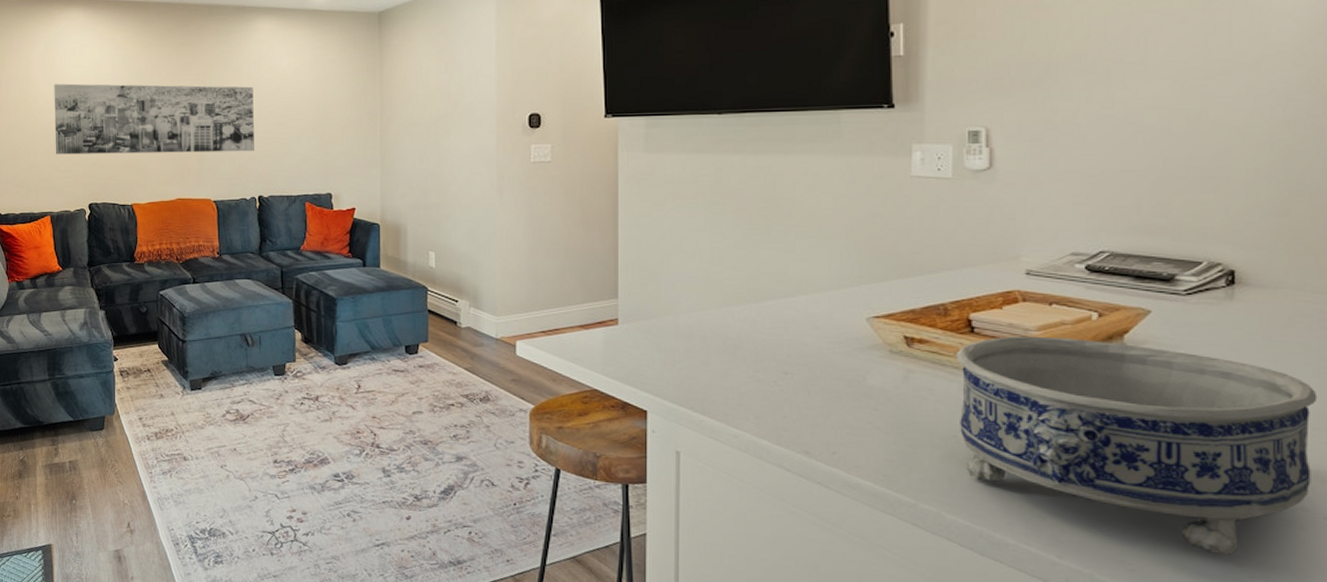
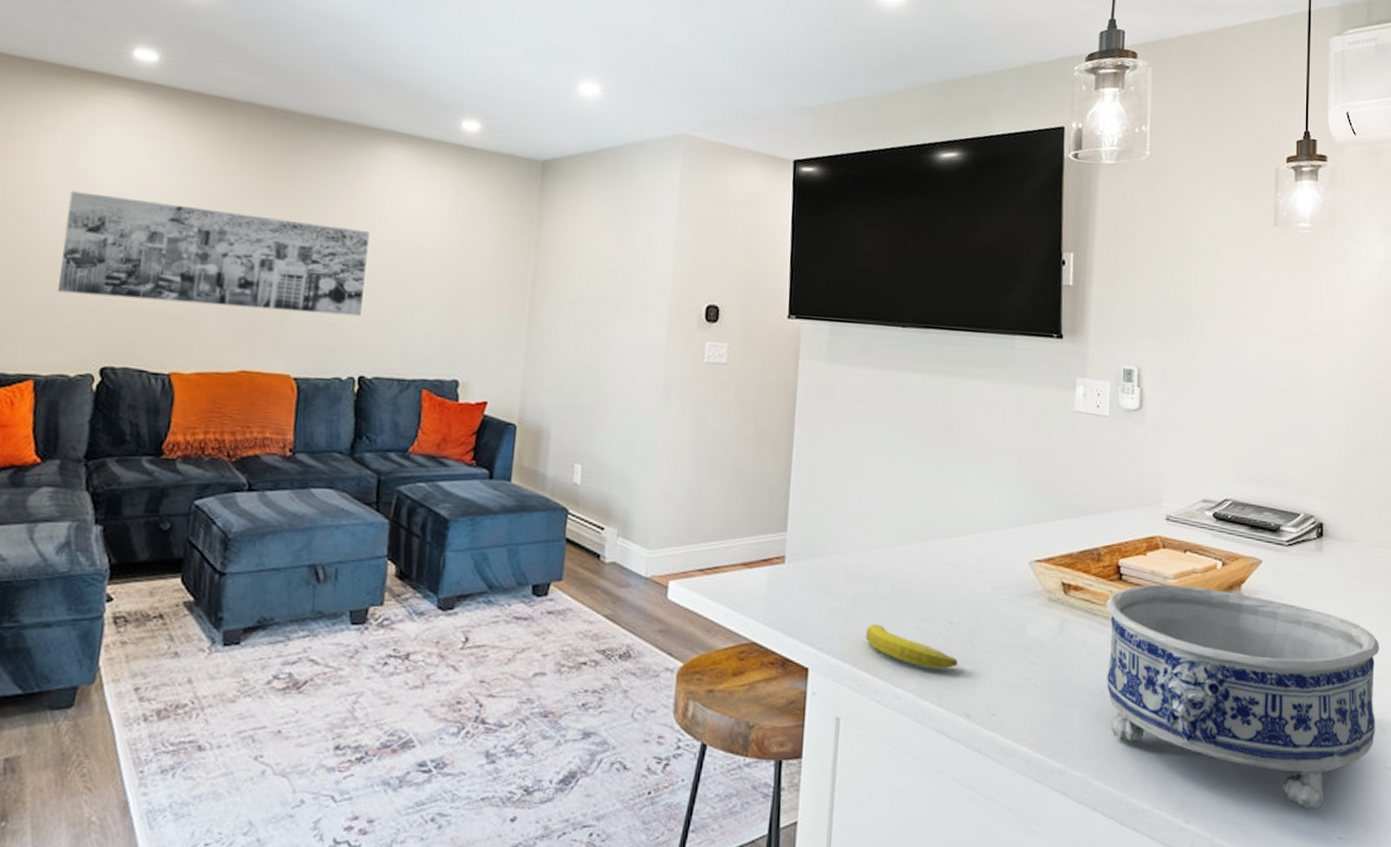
banana: none [700,374,794,413] -> present [866,623,958,670]

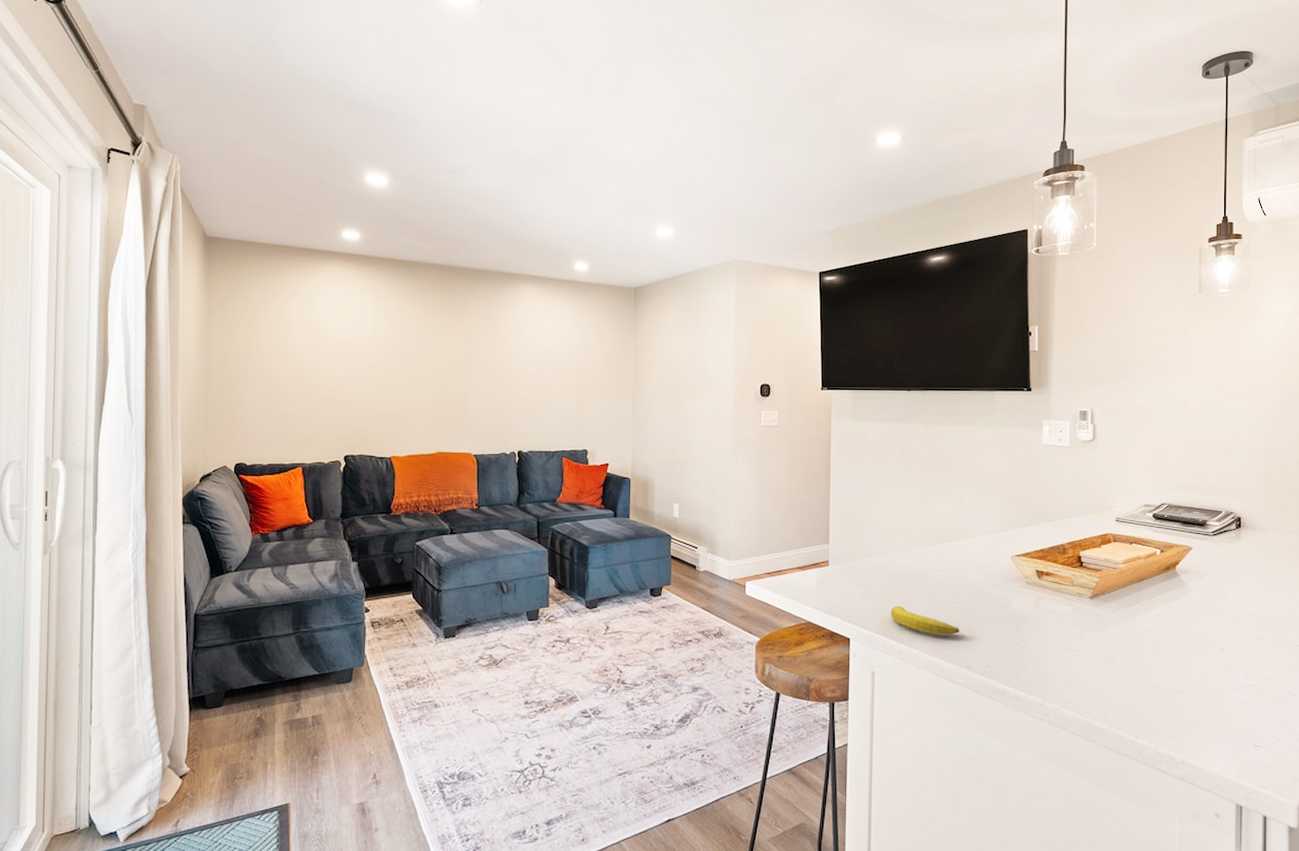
wall art: present [57,191,370,317] -> none [310,335,516,409]
decorative bowl: present [1105,583,1380,809] -> none [1070,568,1287,725]

